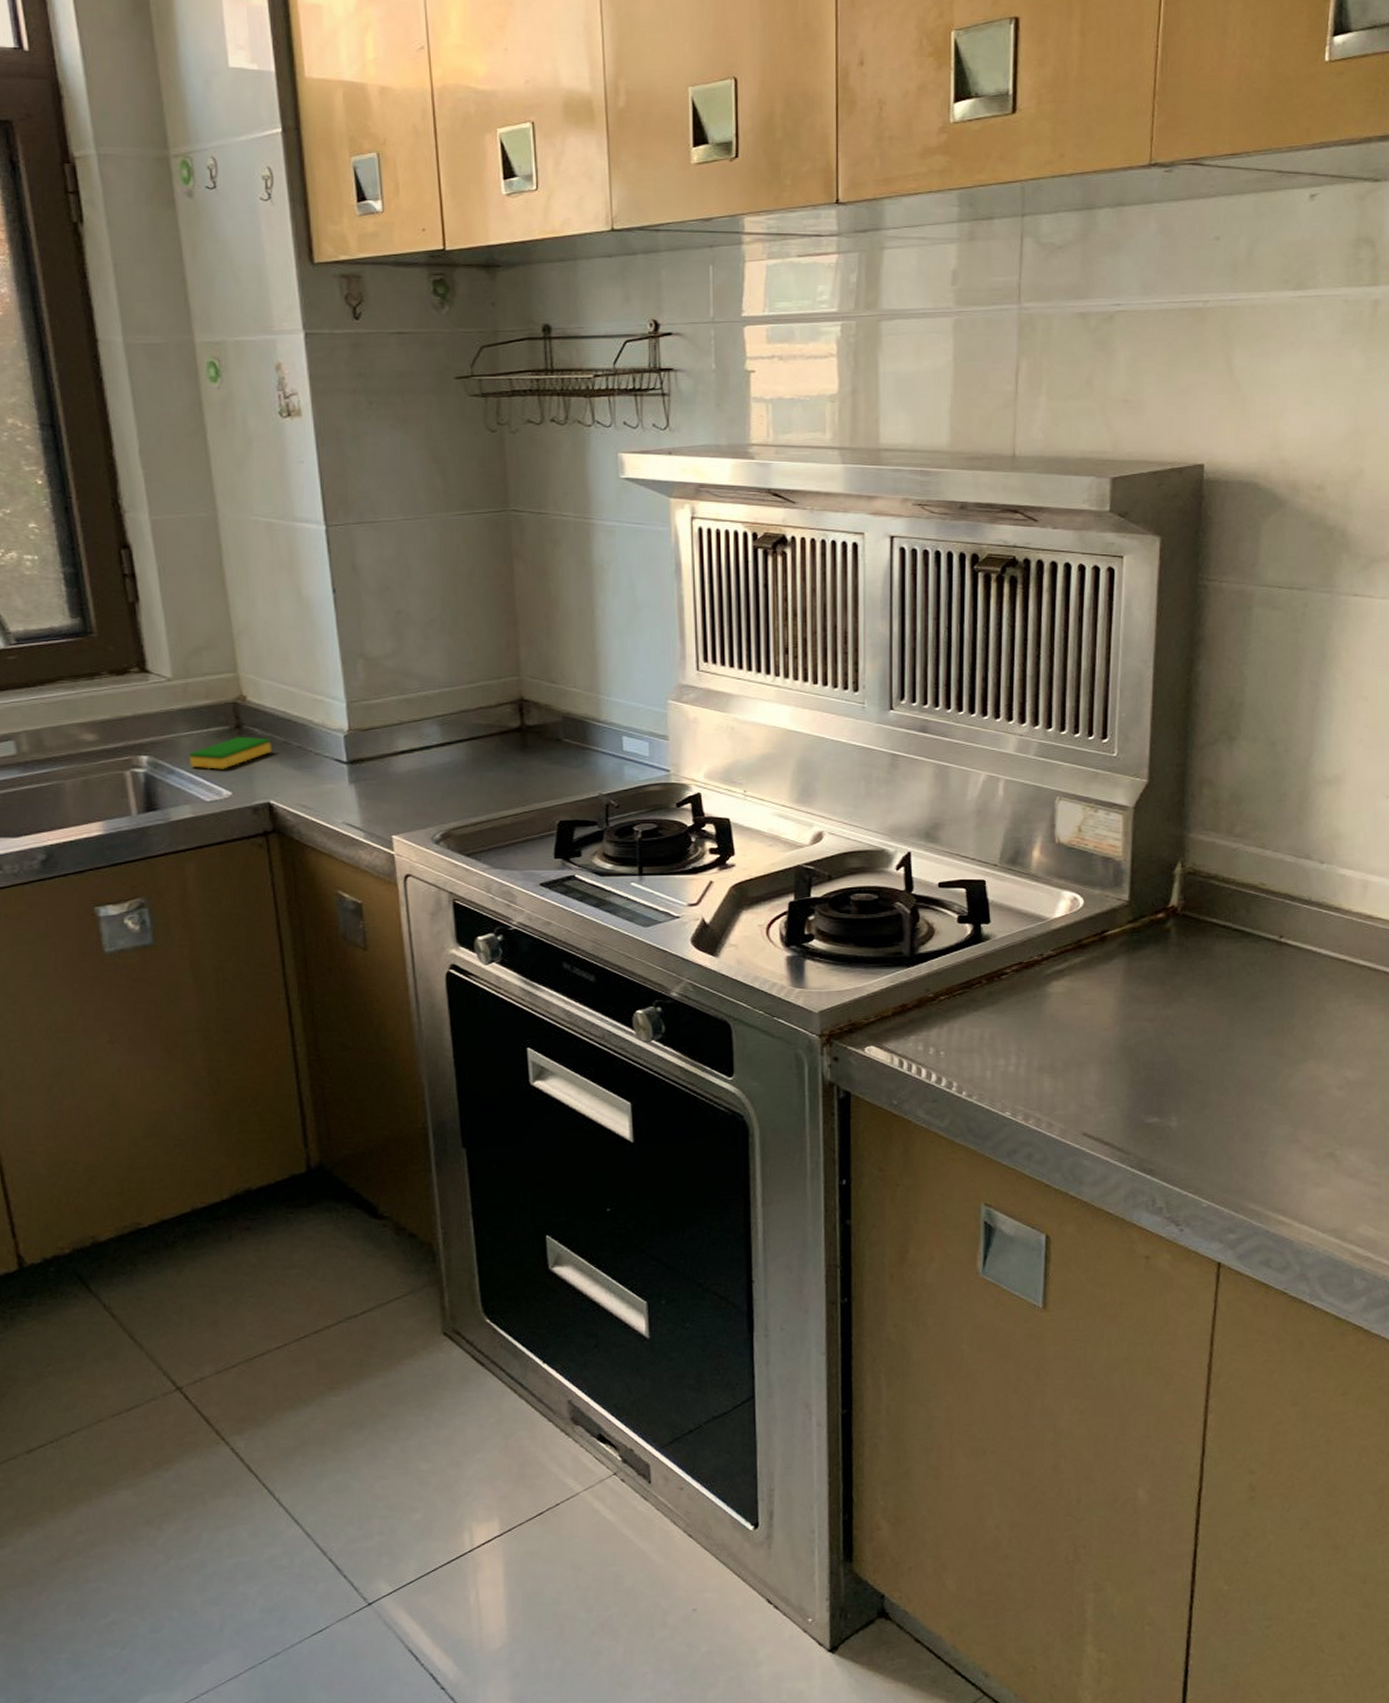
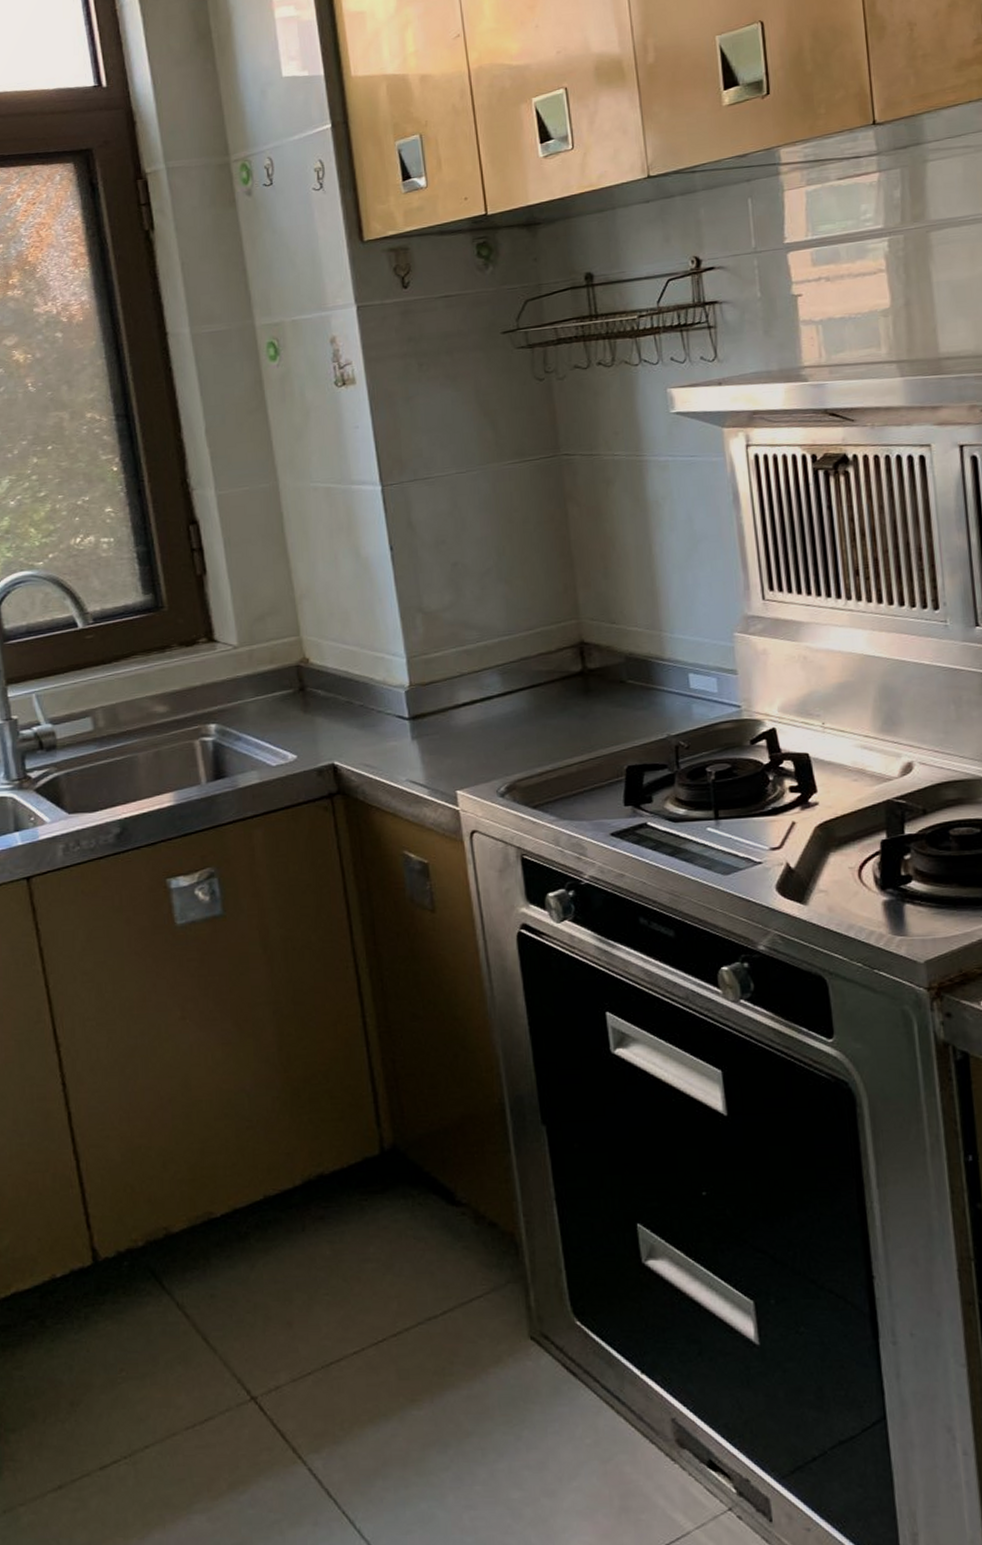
dish sponge: present [189,736,272,770] -> none [255,698,335,734]

